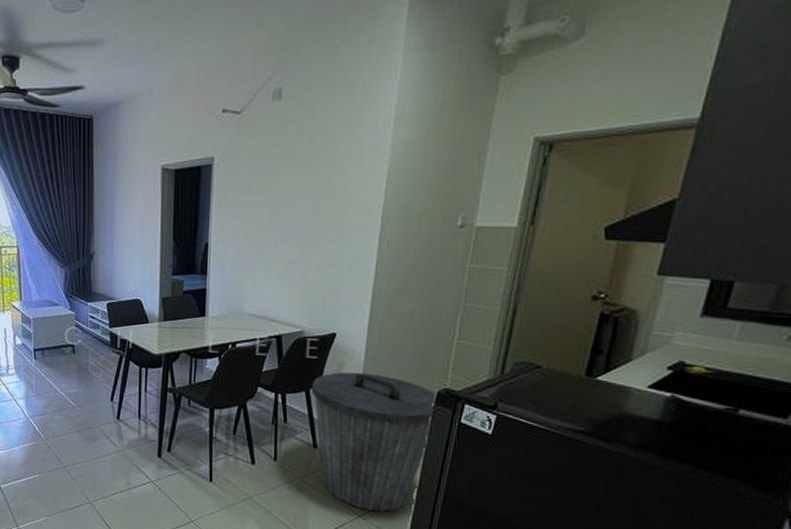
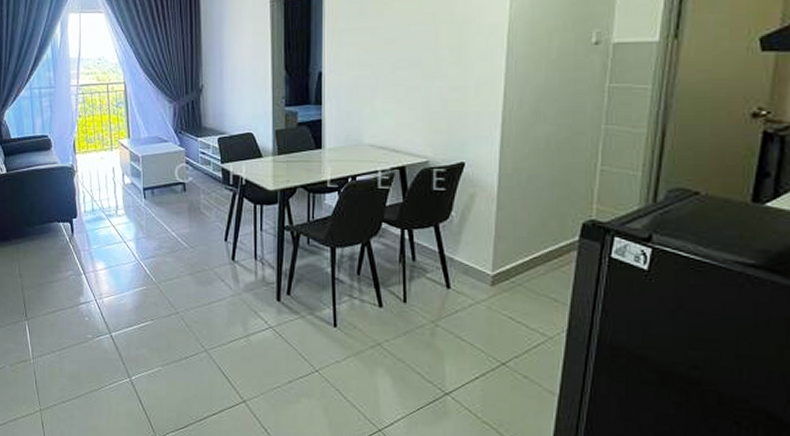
trash can: present [311,372,436,513] -> none [441,204,581,360]

